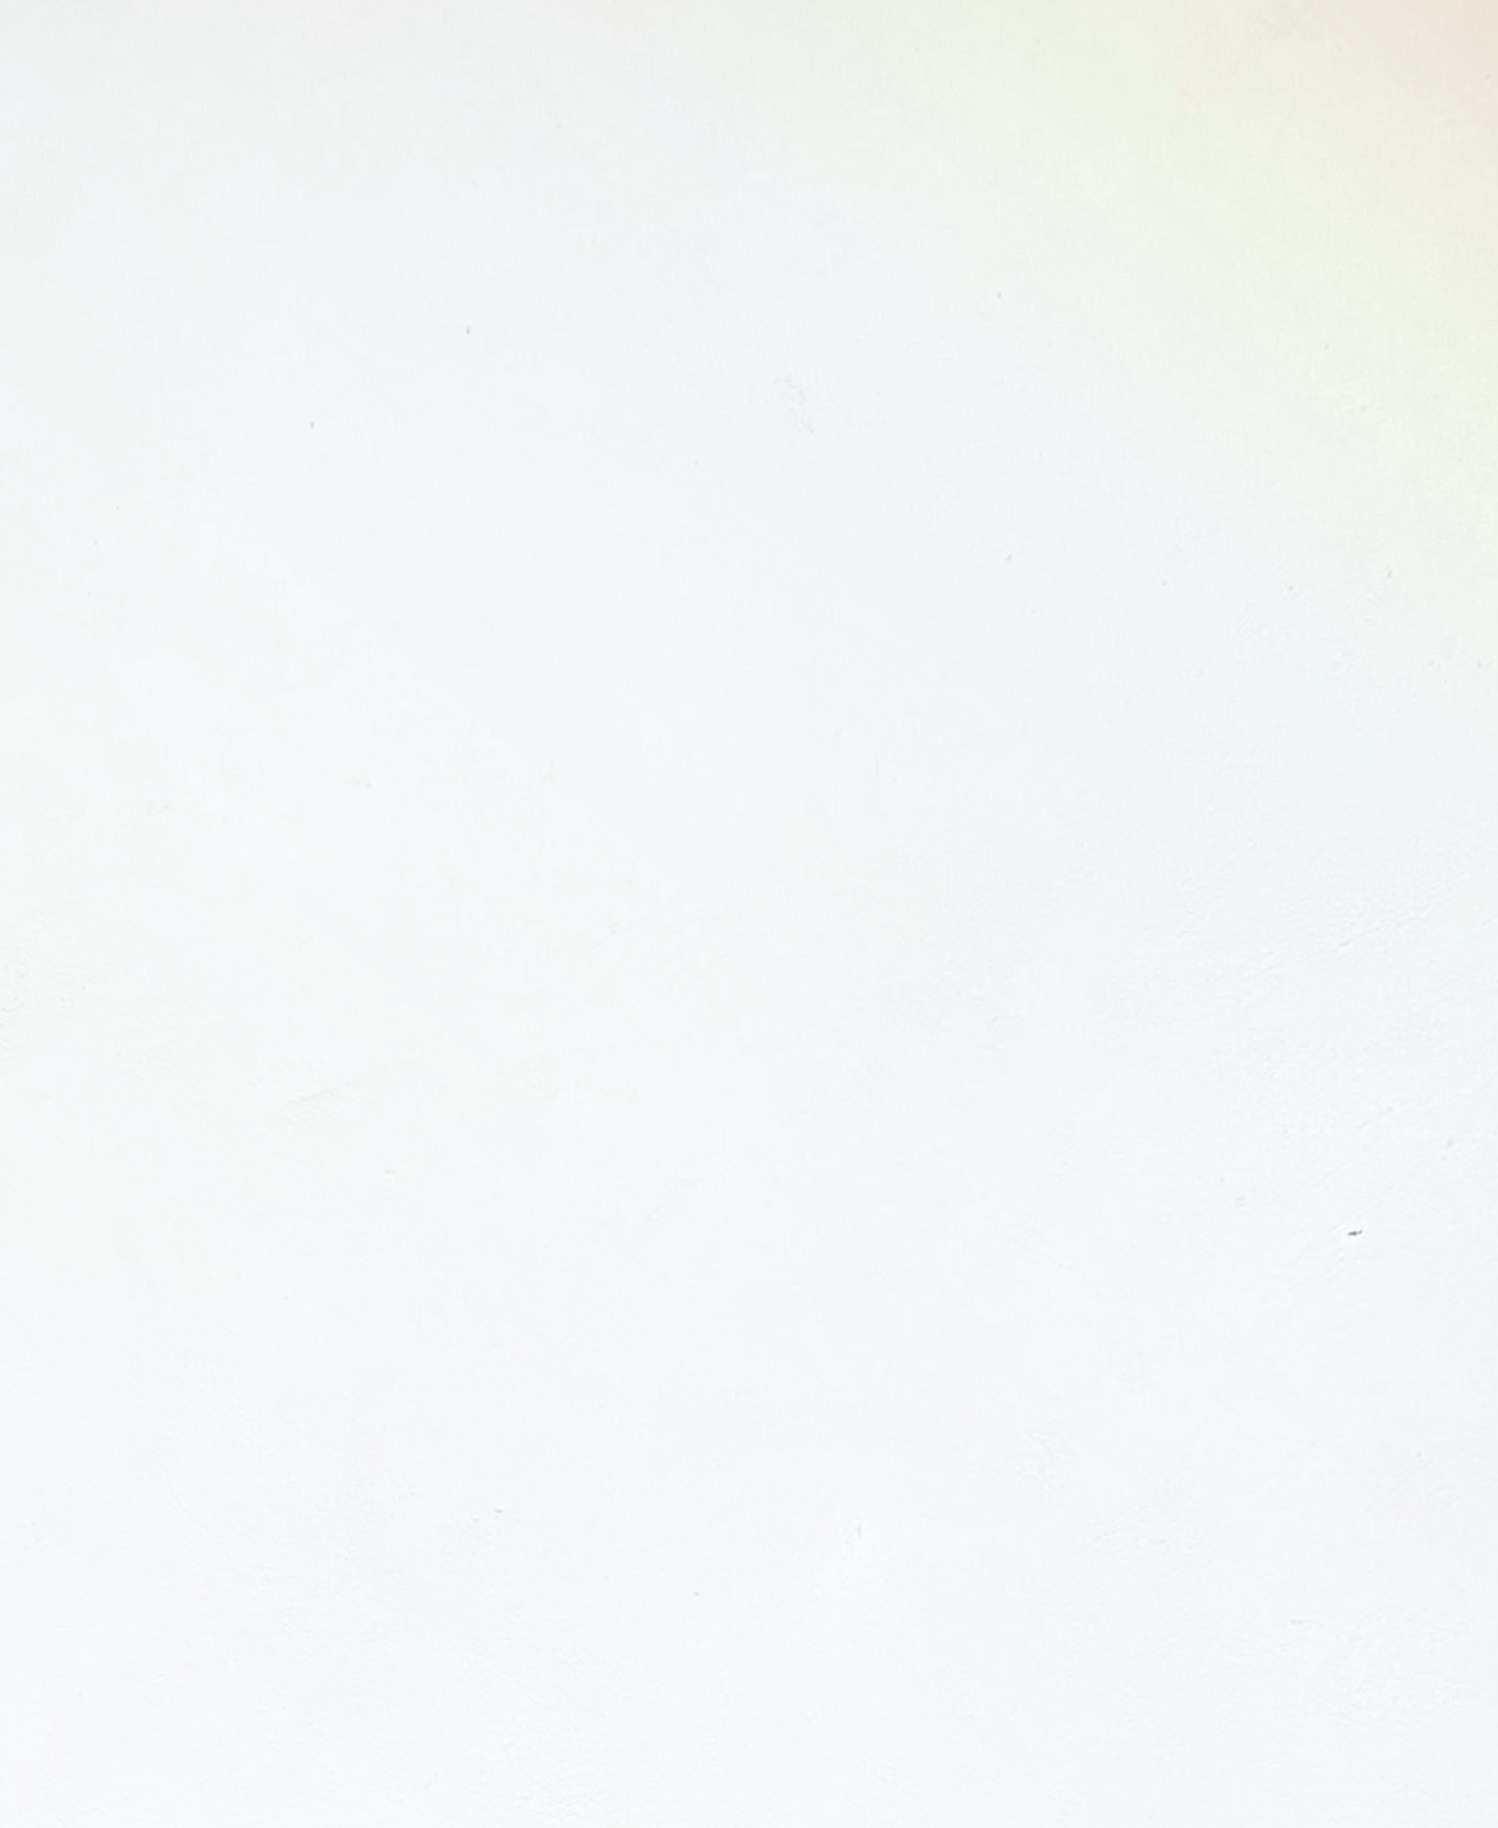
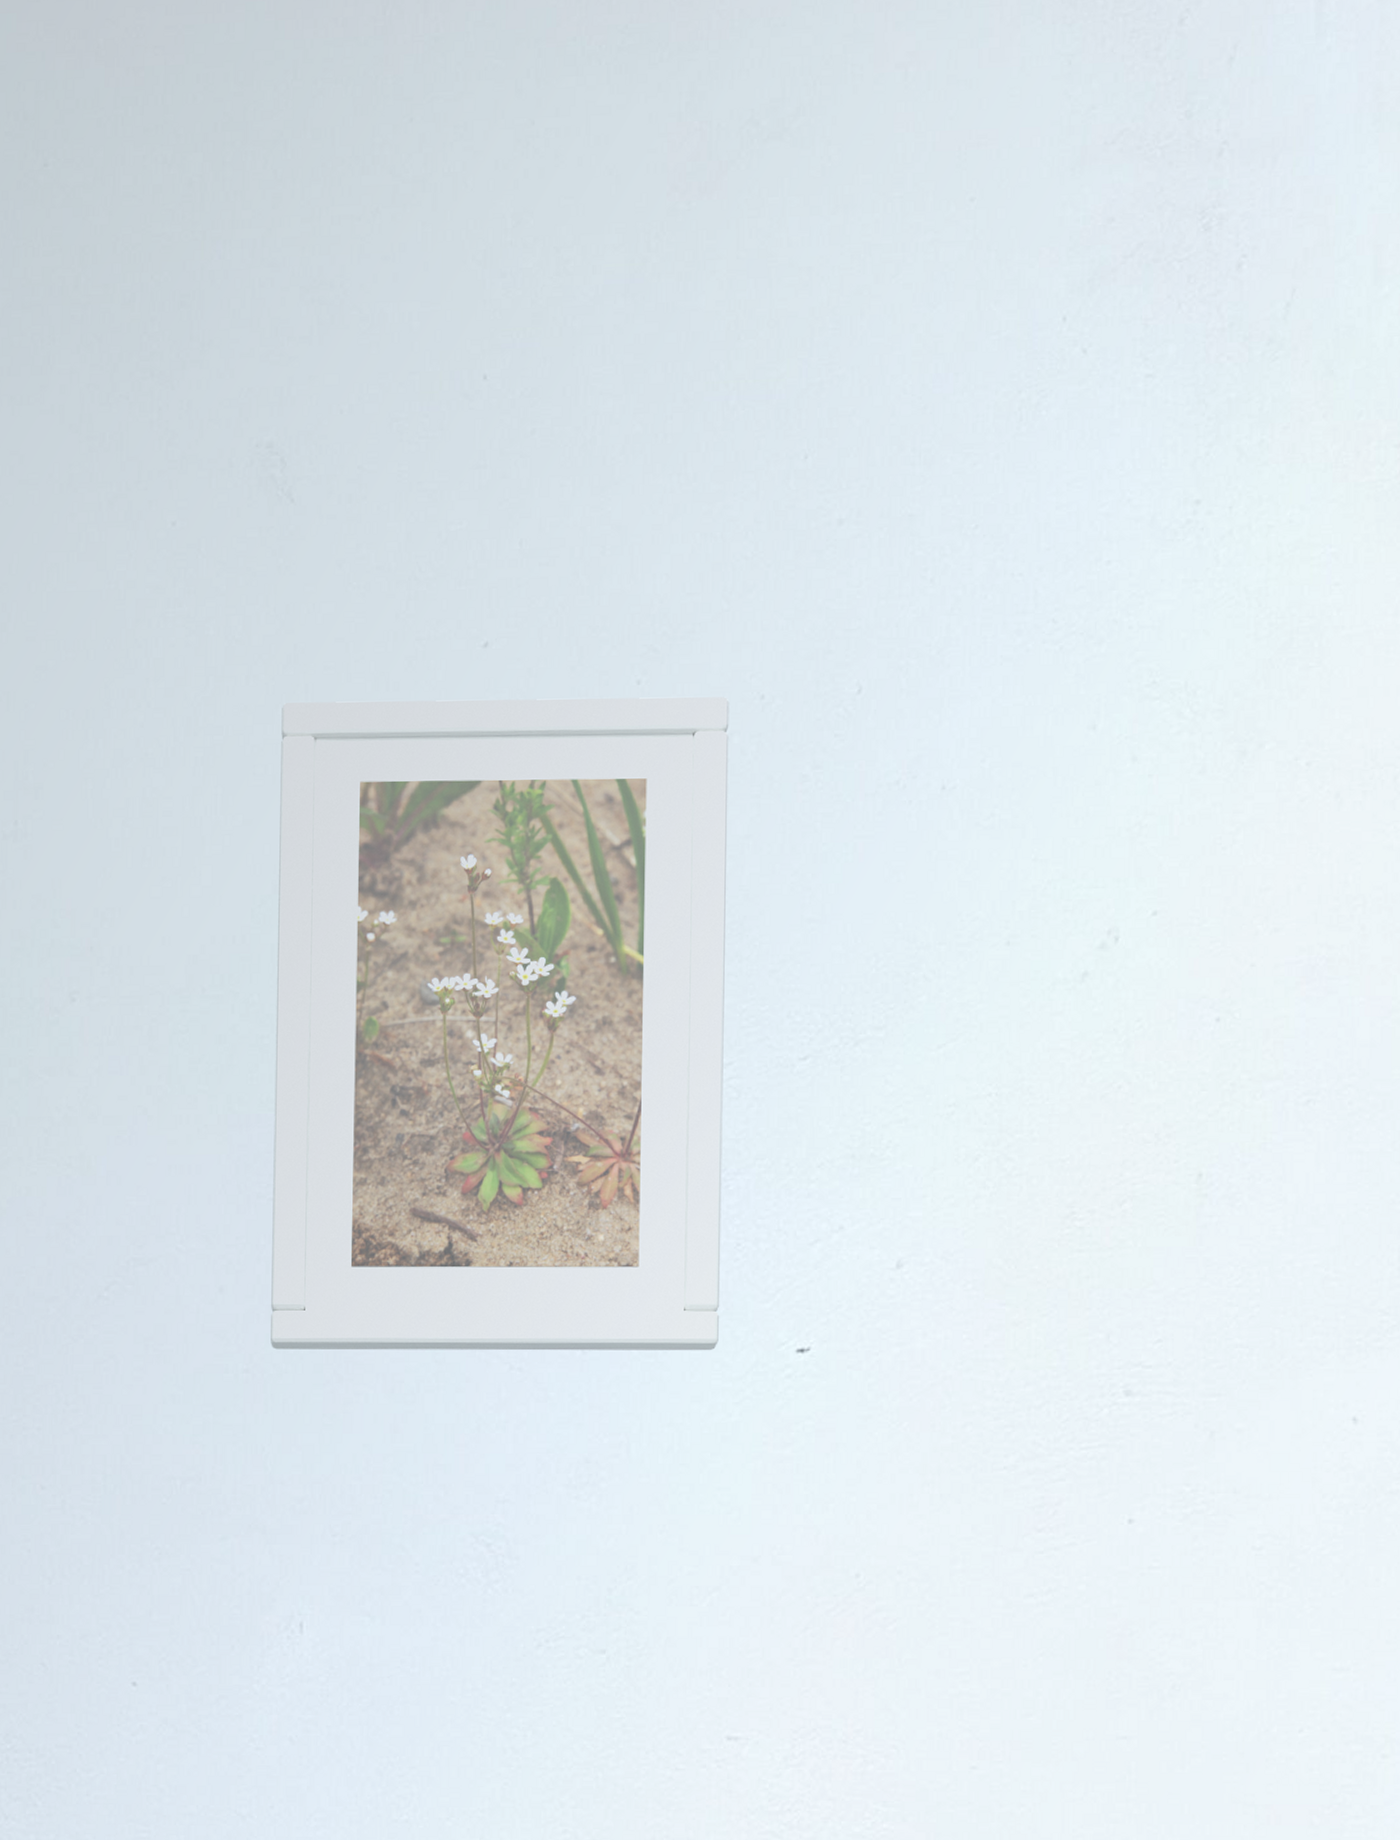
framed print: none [809,590,1270,1261] -> present [271,696,729,1351]

